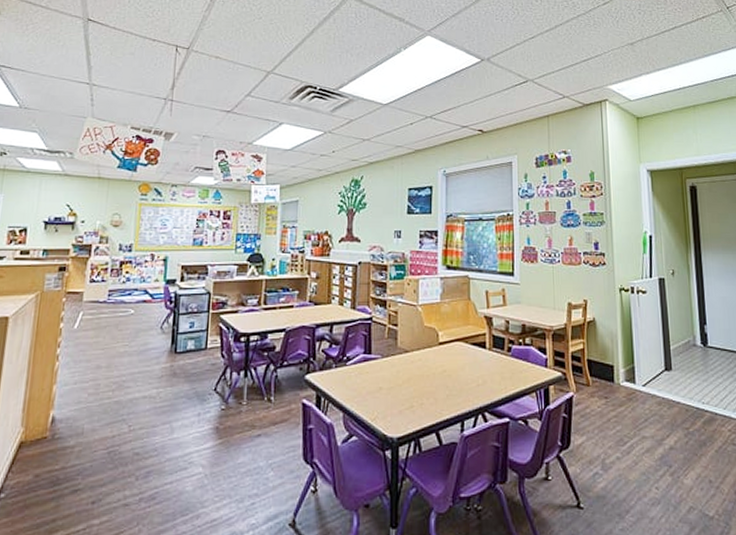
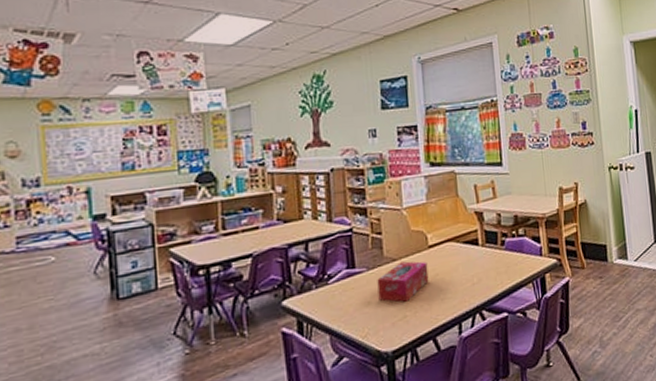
tissue box: none [389,354,437,392] -> present [377,261,429,302]

